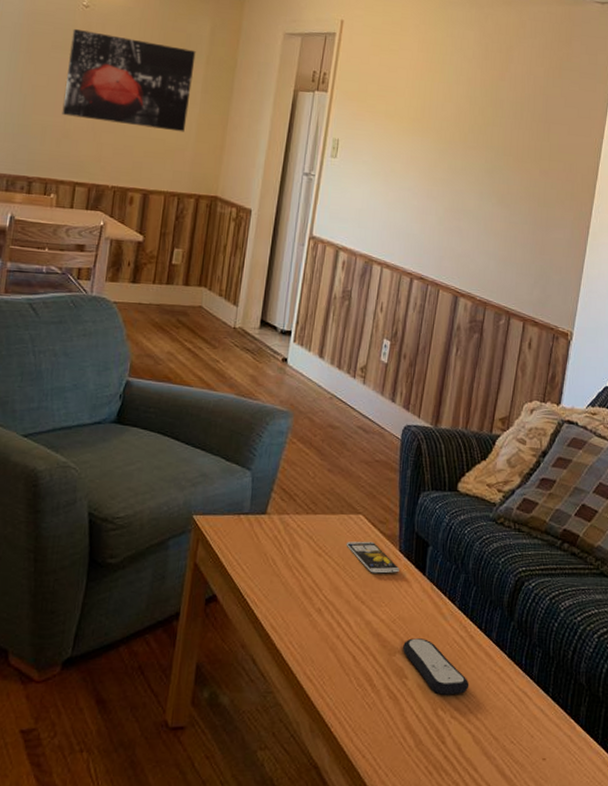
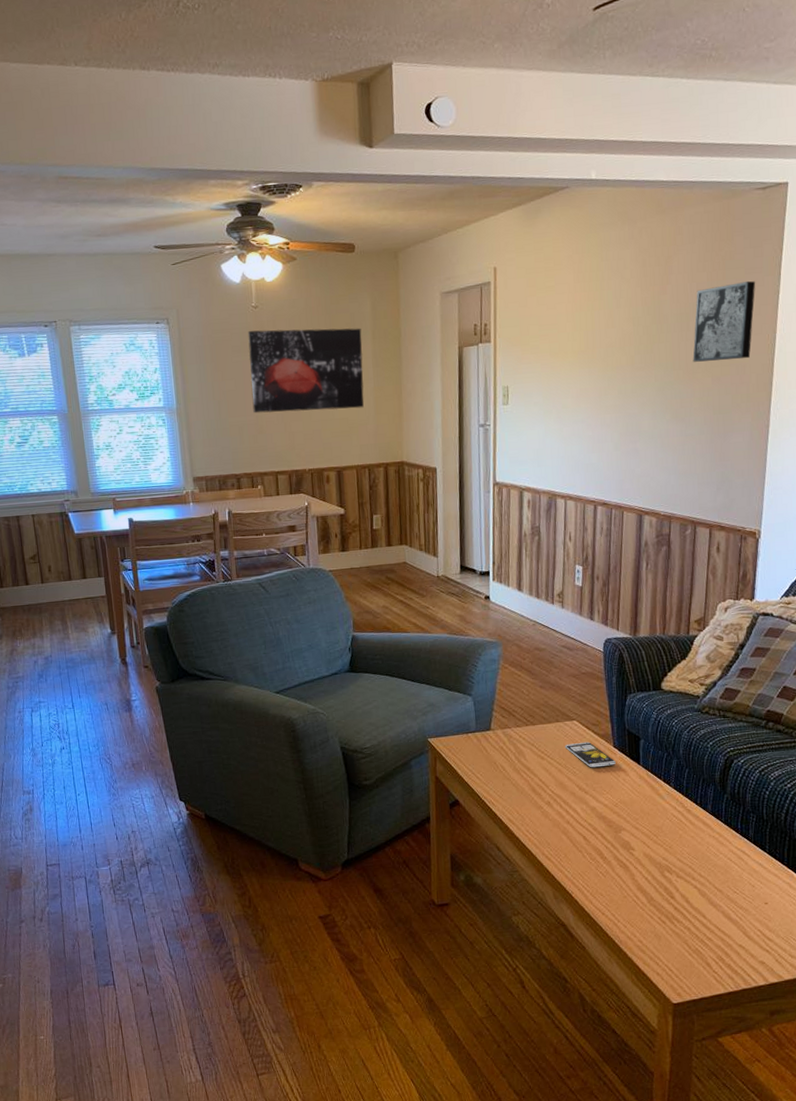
remote control: present [403,638,470,695] -> none [627,816,691,860]
wall art: none [523,83,589,158] -> present [693,280,756,362]

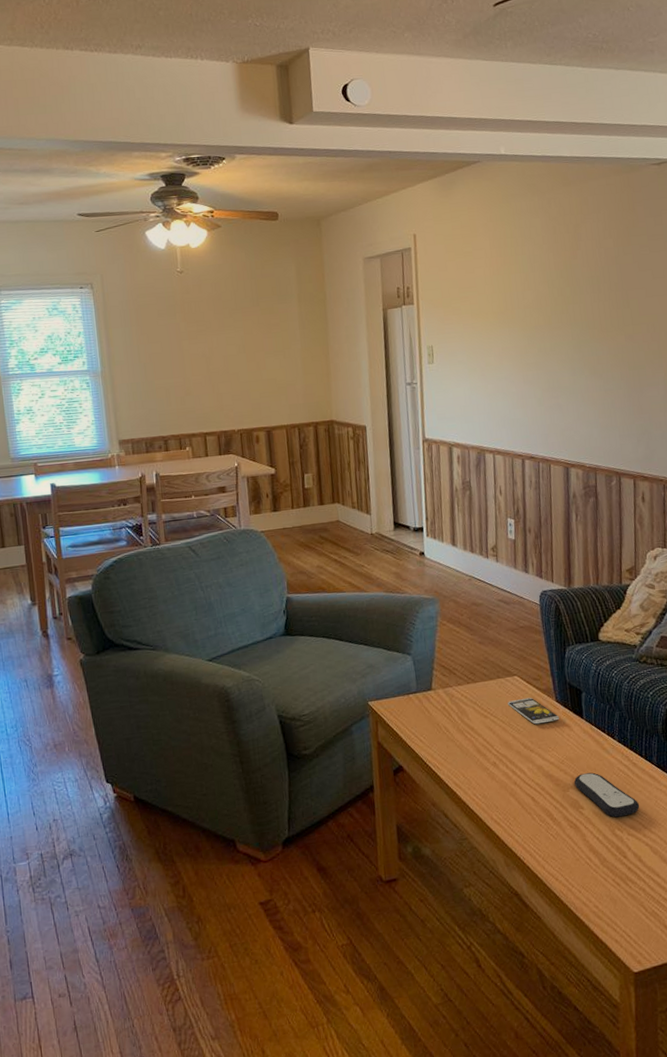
wall art: present [248,328,364,414] -> none [173,291,292,376]
remote control: none [627,816,691,860] -> present [574,772,640,818]
wall art: present [693,280,756,362] -> none [605,246,659,322]

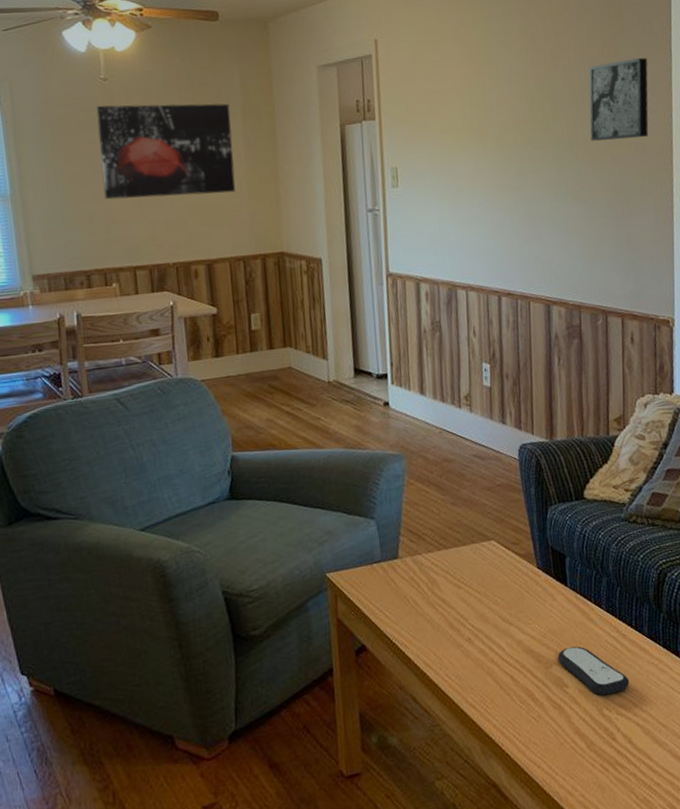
wall art: none [173,291,292,376] -> present [96,103,236,200]
smartphone: present [507,697,559,725] -> none [483,564,541,594]
wall art: none [605,246,659,322] -> present [589,57,649,141]

